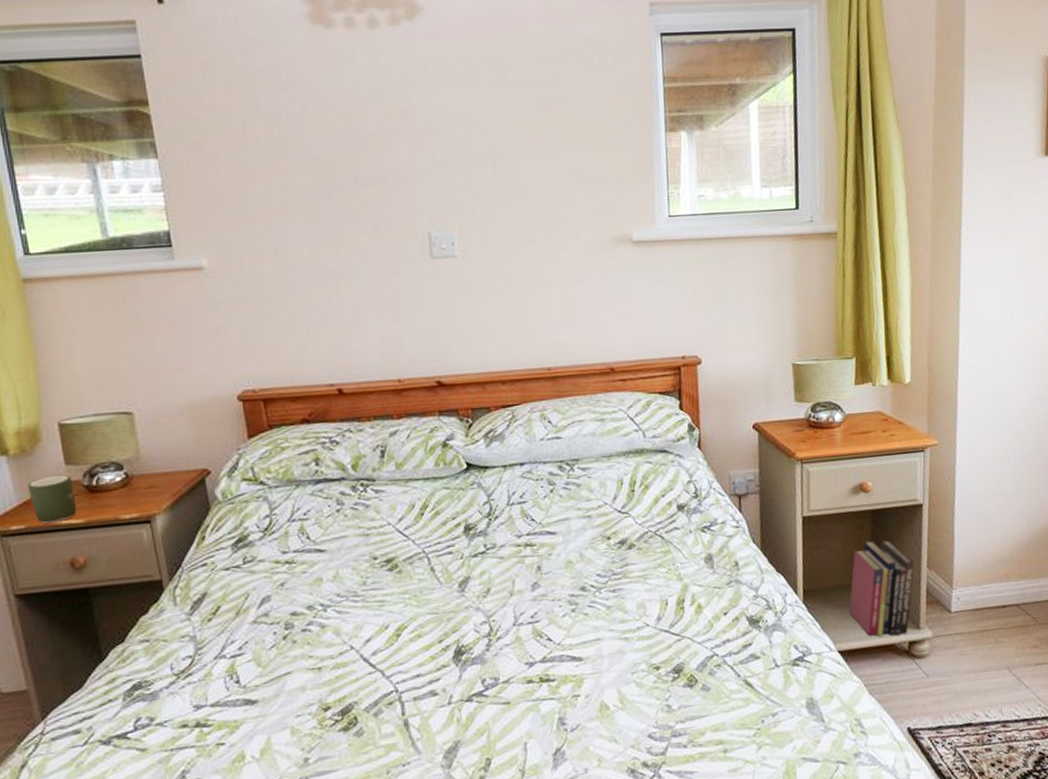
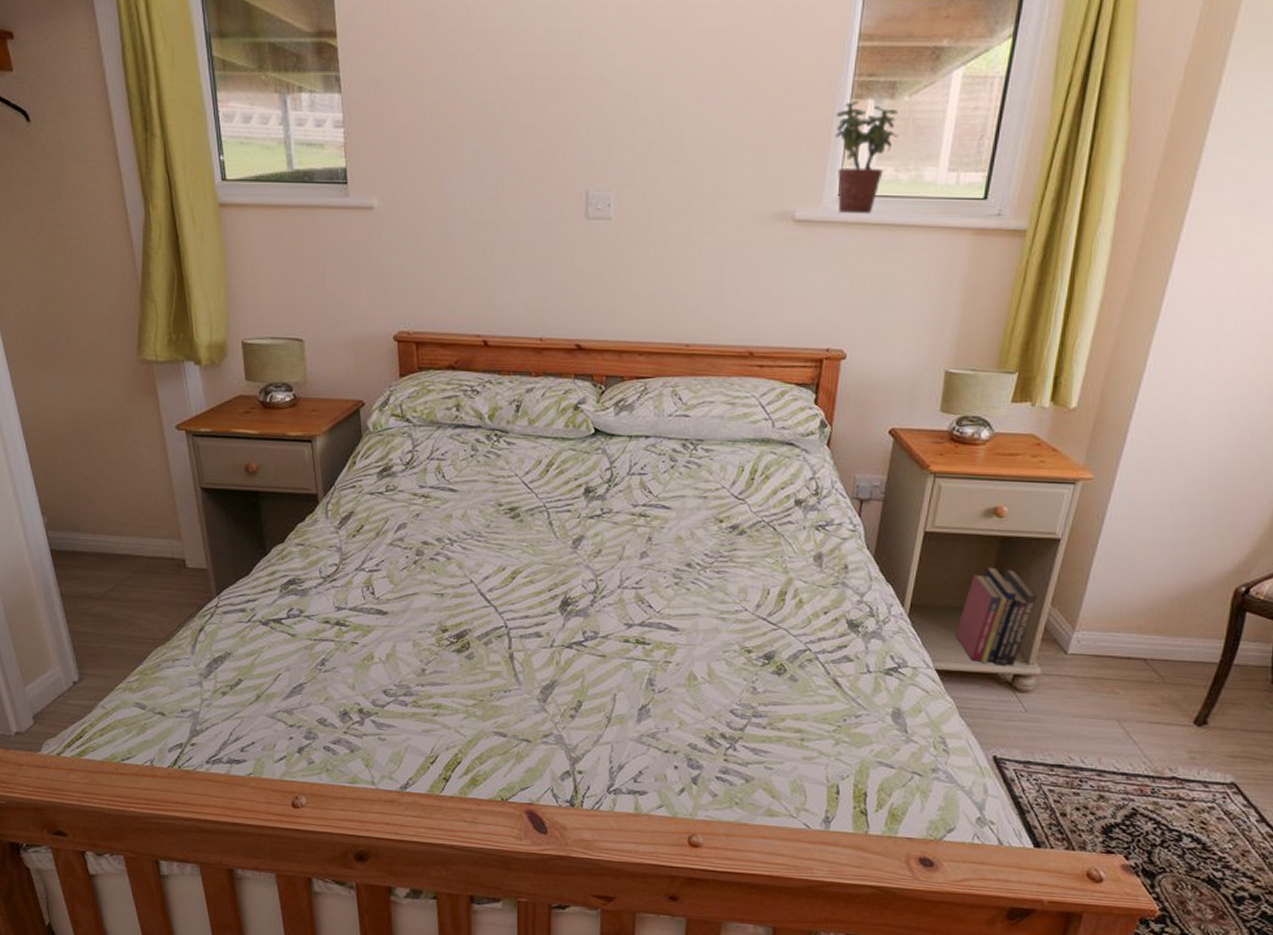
mug: present [27,474,77,524] -> none [214,388,253,431]
potted plant: none [654,133,714,232] -> present [835,100,899,215]

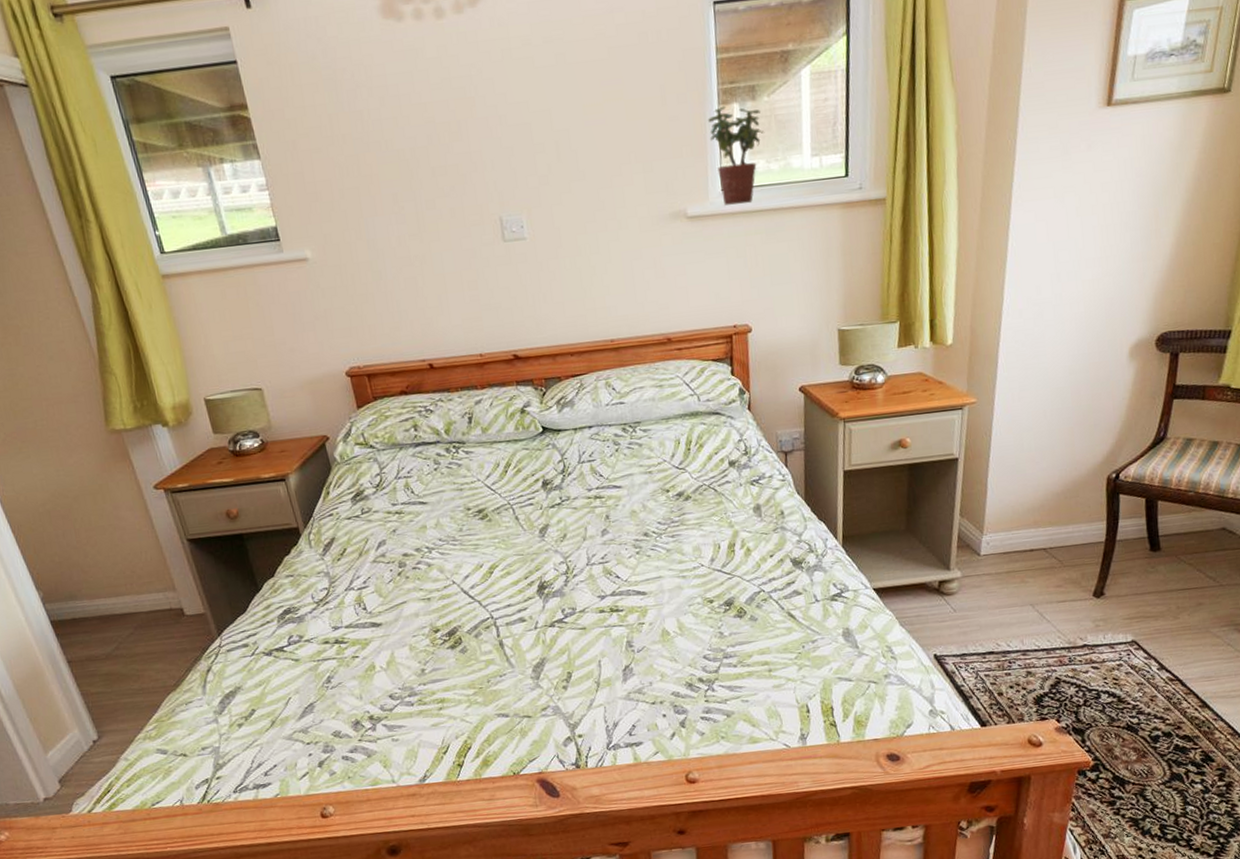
books: present [955,567,1037,666] -> none [884,491,948,576]

